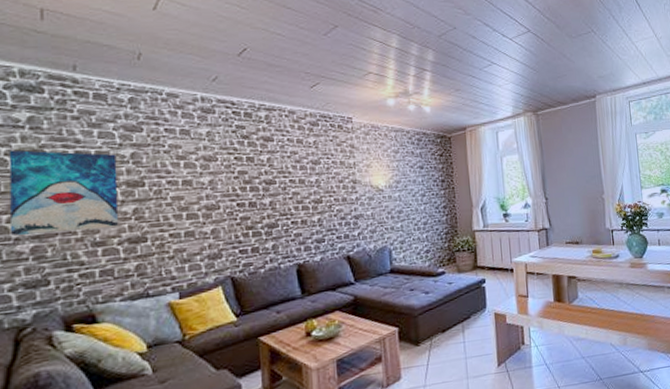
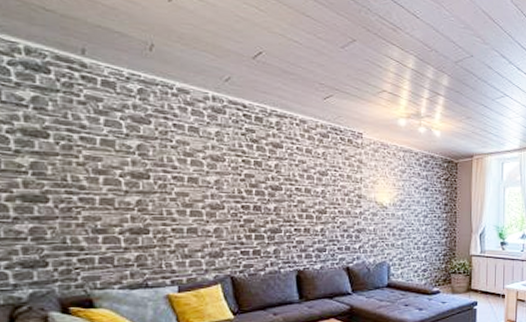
wall art: present [9,150,119,235] -> none [8,128,122,217]

